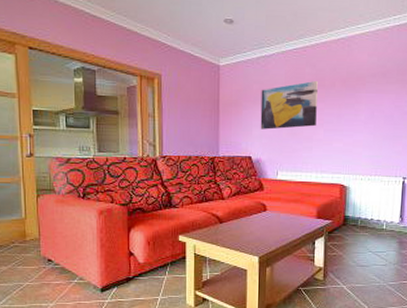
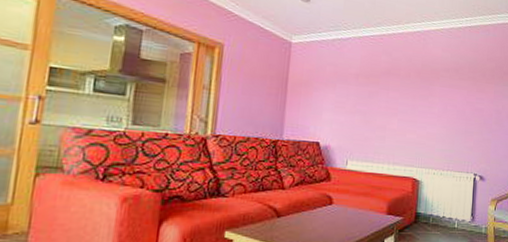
wall art: present [260,80,318,130] -> none [331,69,393,116]

